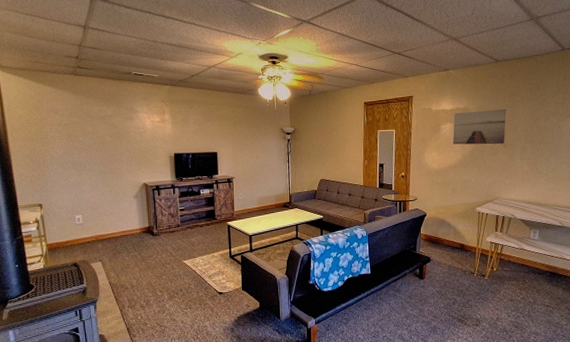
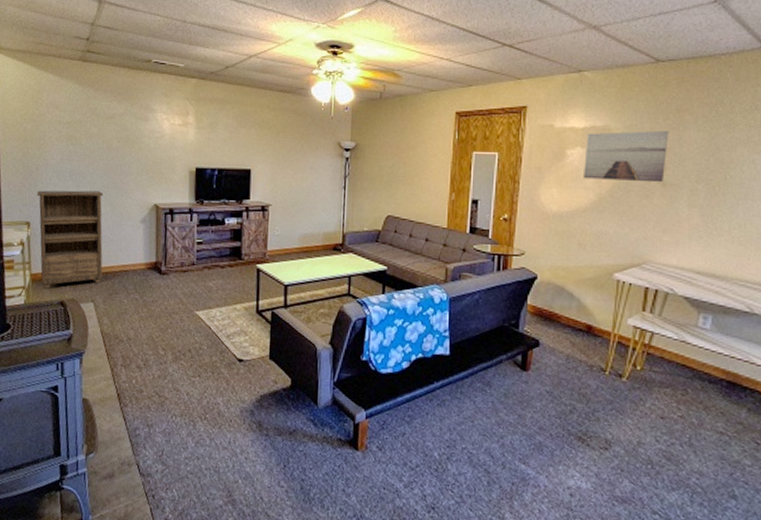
bookshelf: none [45,176,107,254] -> present [36,190,104,288]

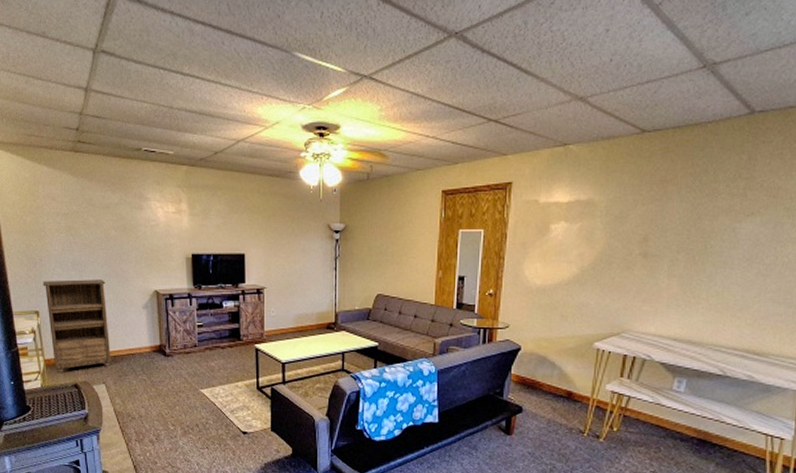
wall art: present [584,130,669,183] -> none [567,201,652,254]

